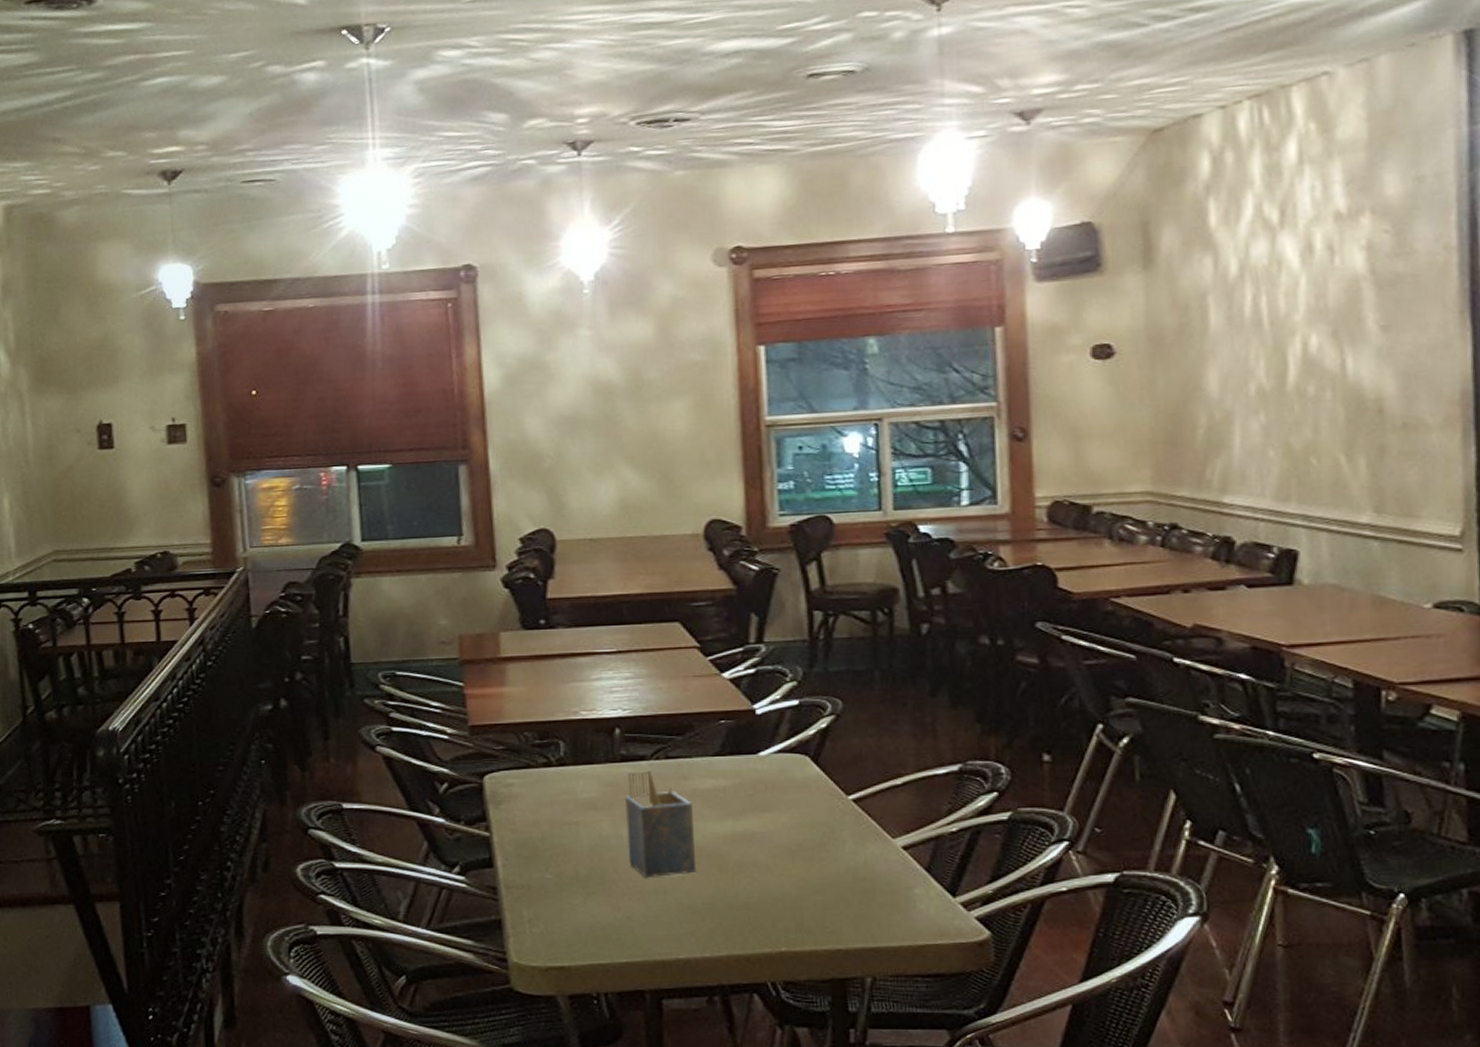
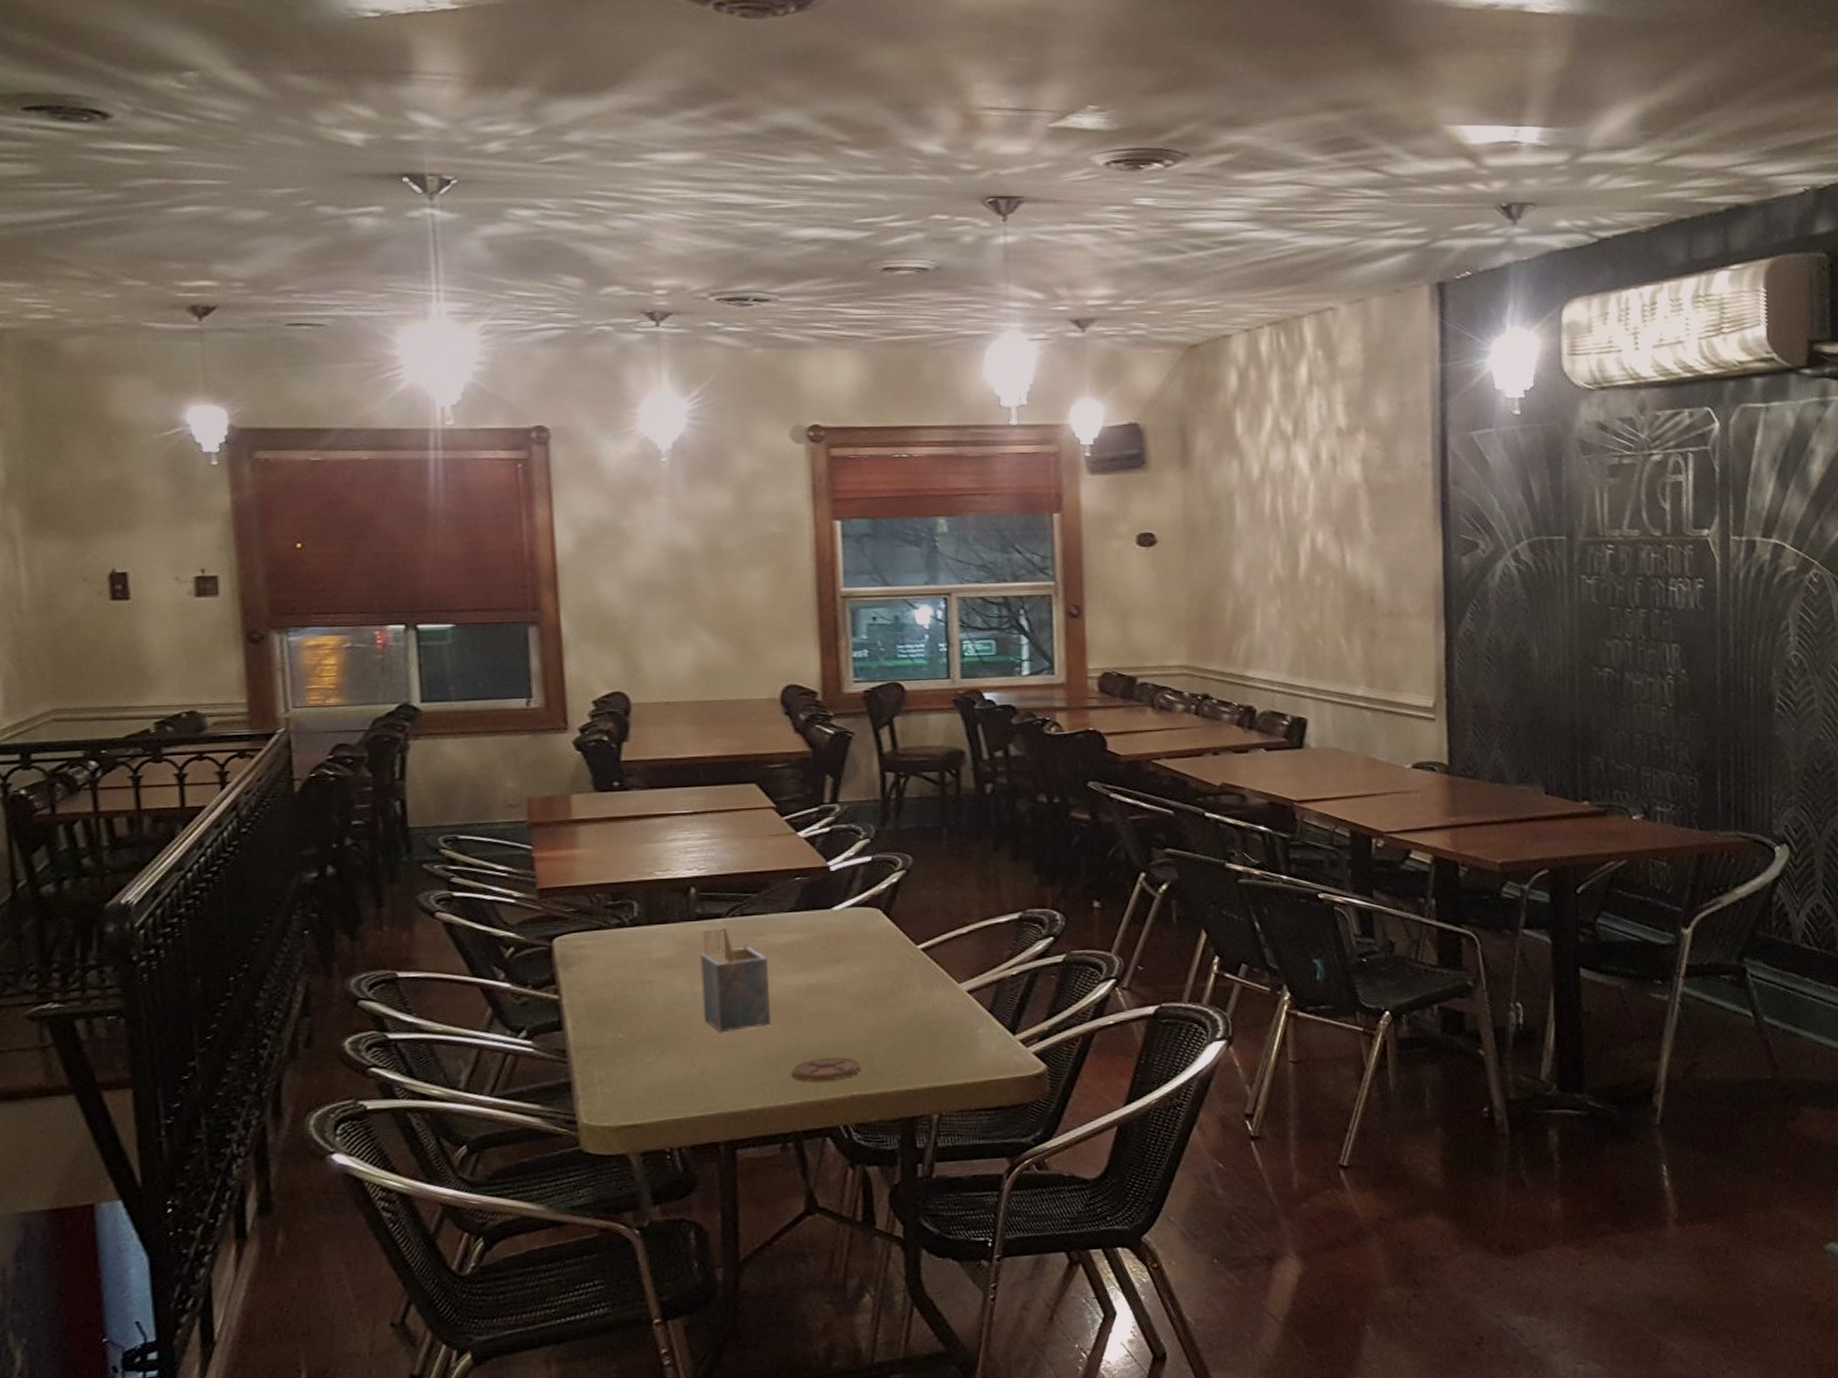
coaster: none [716,911,789,934] -> present [791,1057,861,1081]

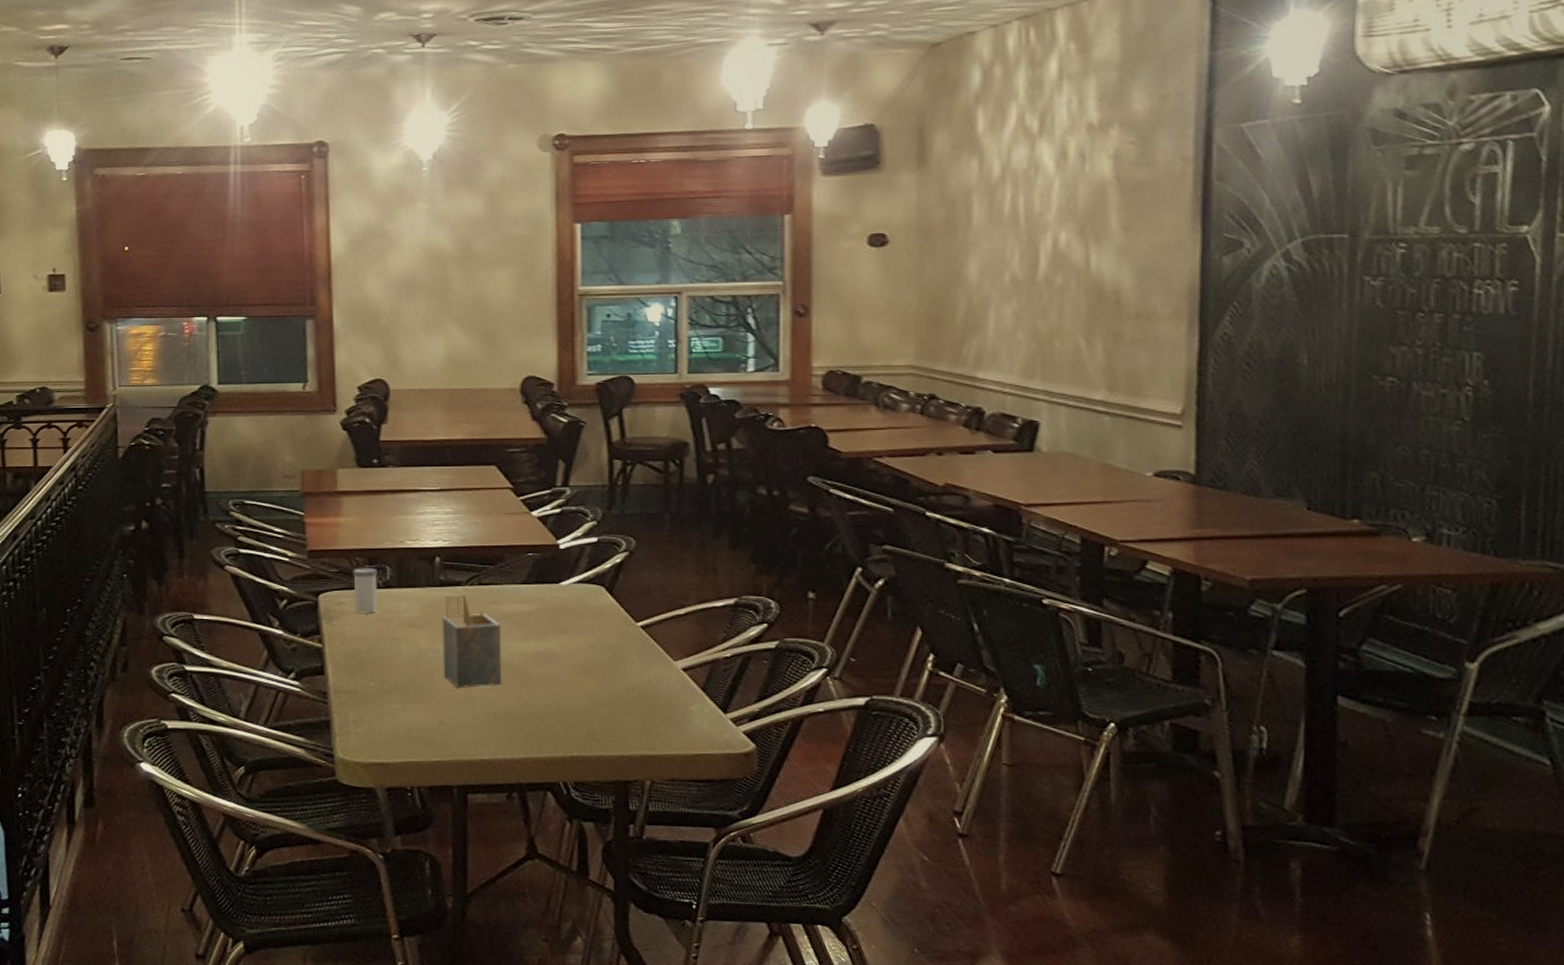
salt shaker: none [593,904,624,957] -> present [353,568,378,613]
coaster: present [791,1057,861,1081] -> none [518,719,581,740]

